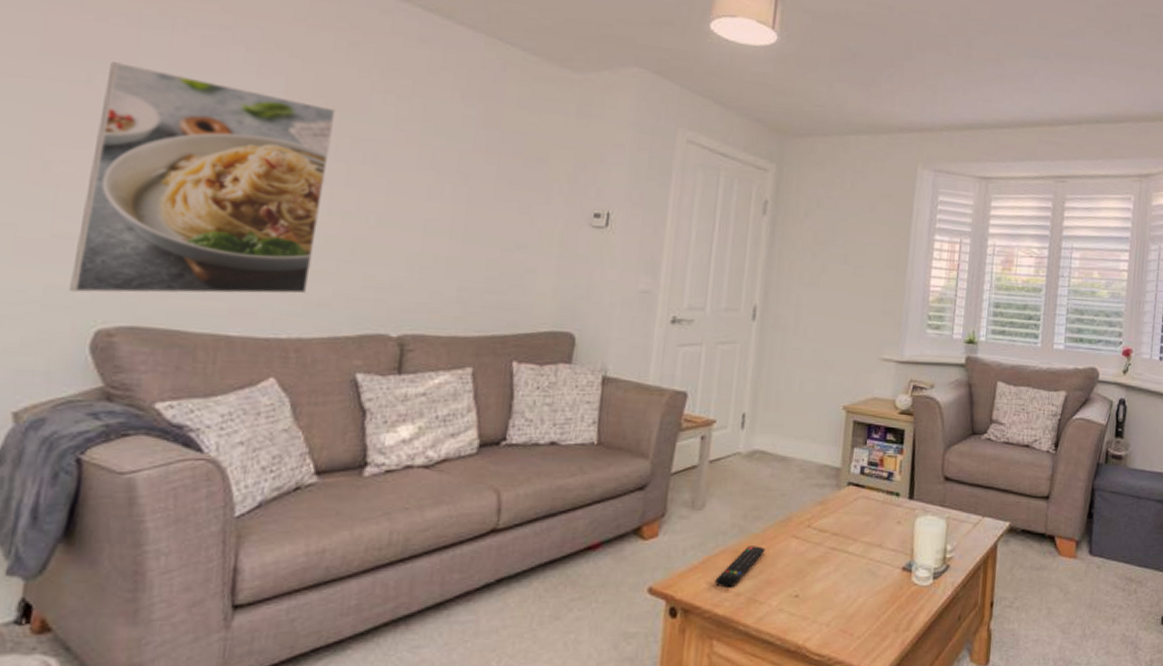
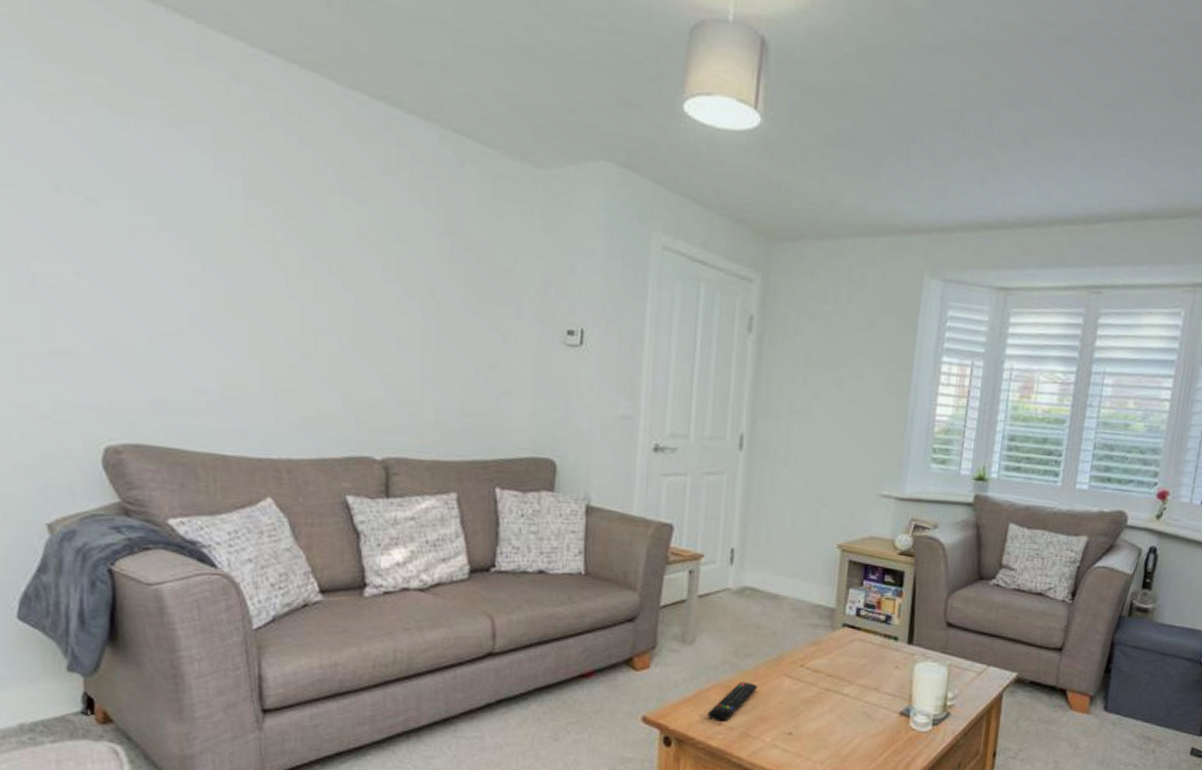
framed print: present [69,62,336,294] -> none [73,166,296,414]

